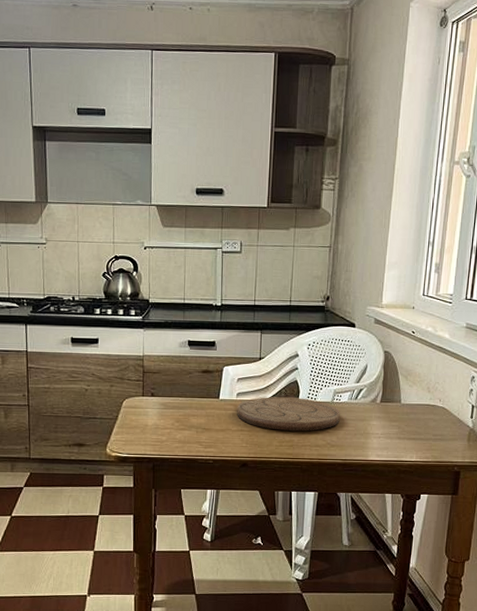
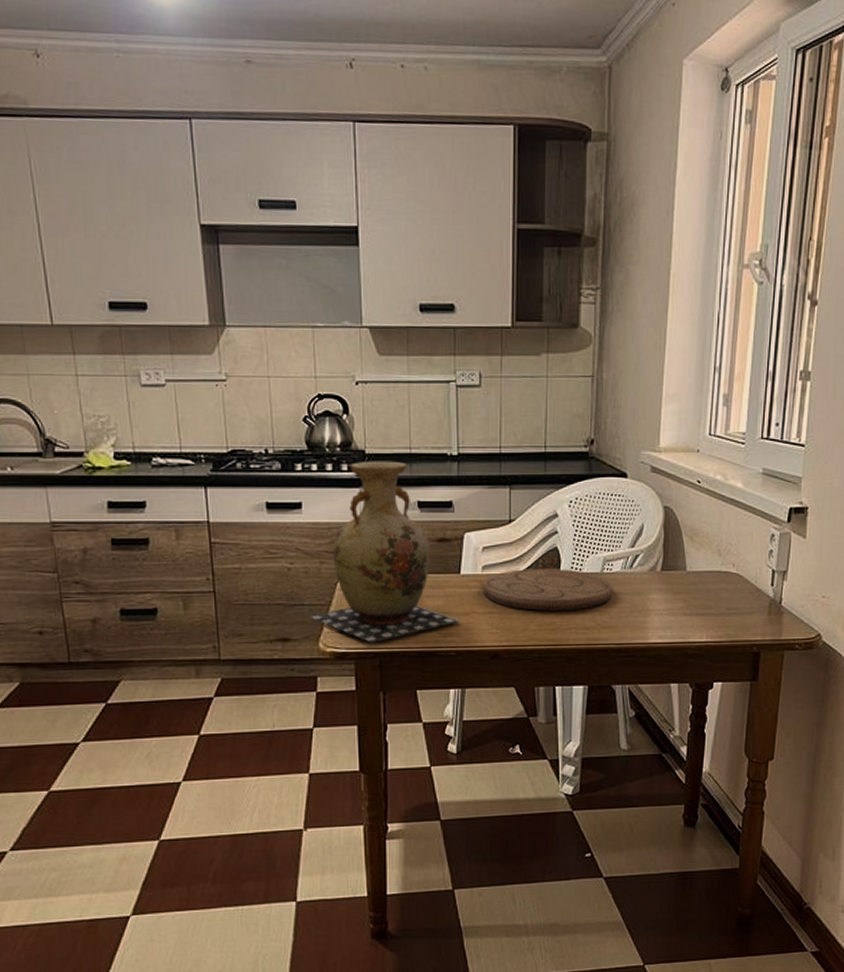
vase: none [99,308,218,450] -> present [308,461,461,643]

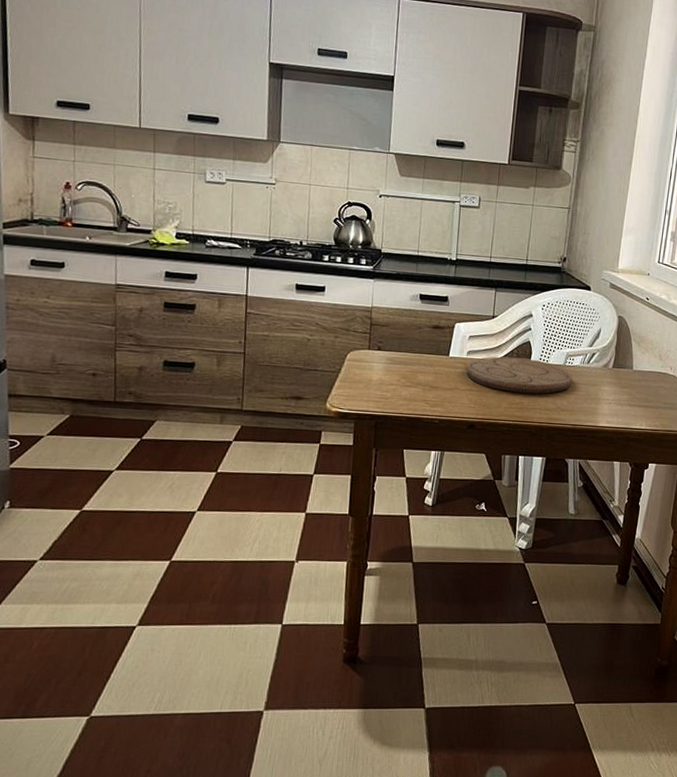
vase: present [308,461,461,643] -> none [320,258,446,407]

